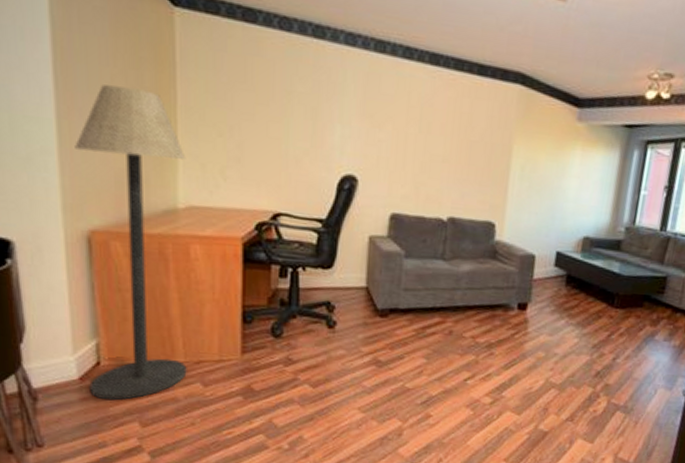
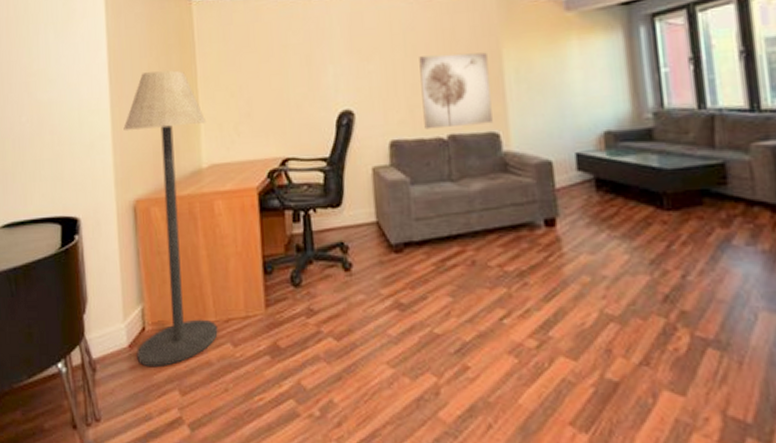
wall art: none [427,135,499,213] -> present [419,52,493,130]

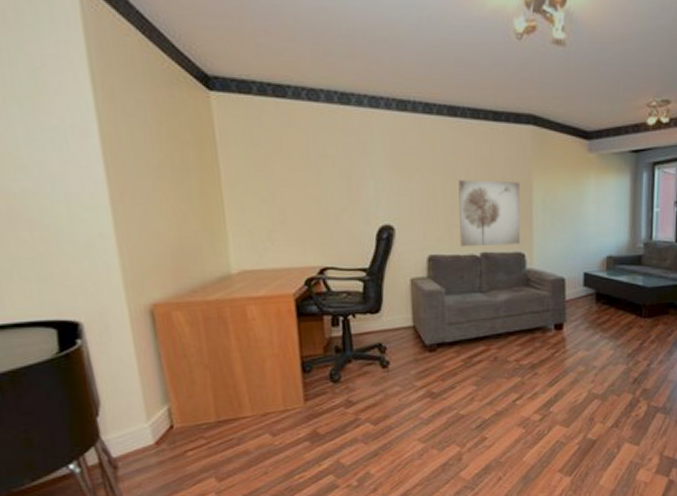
floor lamp: present [123,70,218,368] -> none [130,169,256,460]

